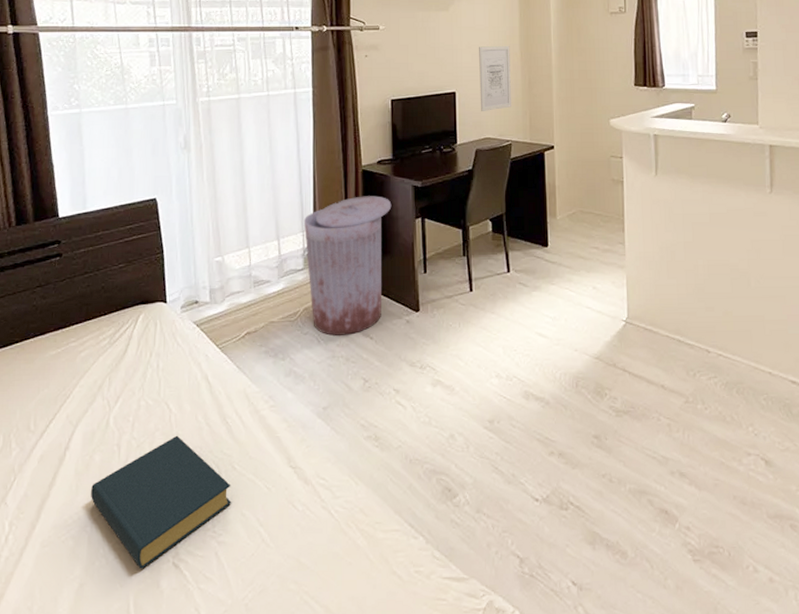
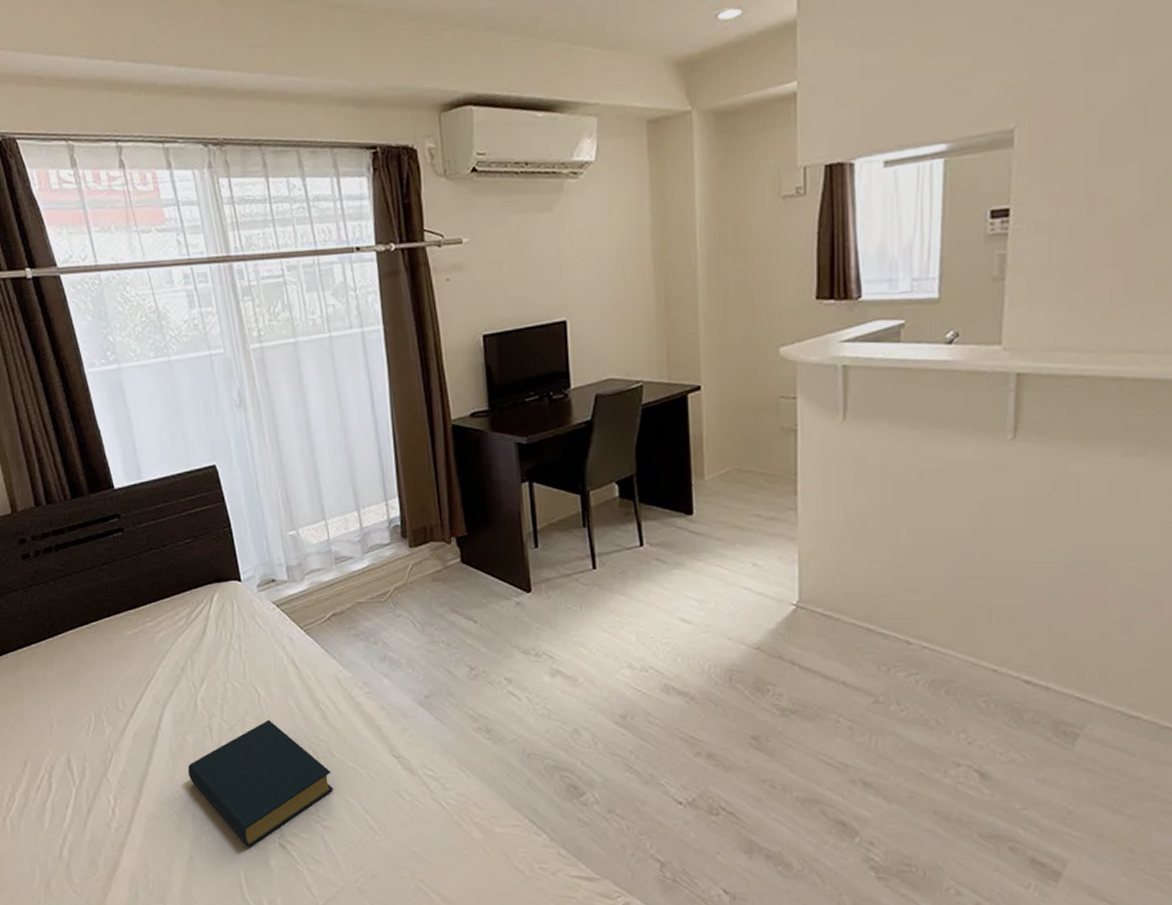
trash can: present [303,196,392,336] -> none [385,456,491,618]
wall art: present [479,46,511,111] -> none [596,254,642,344]

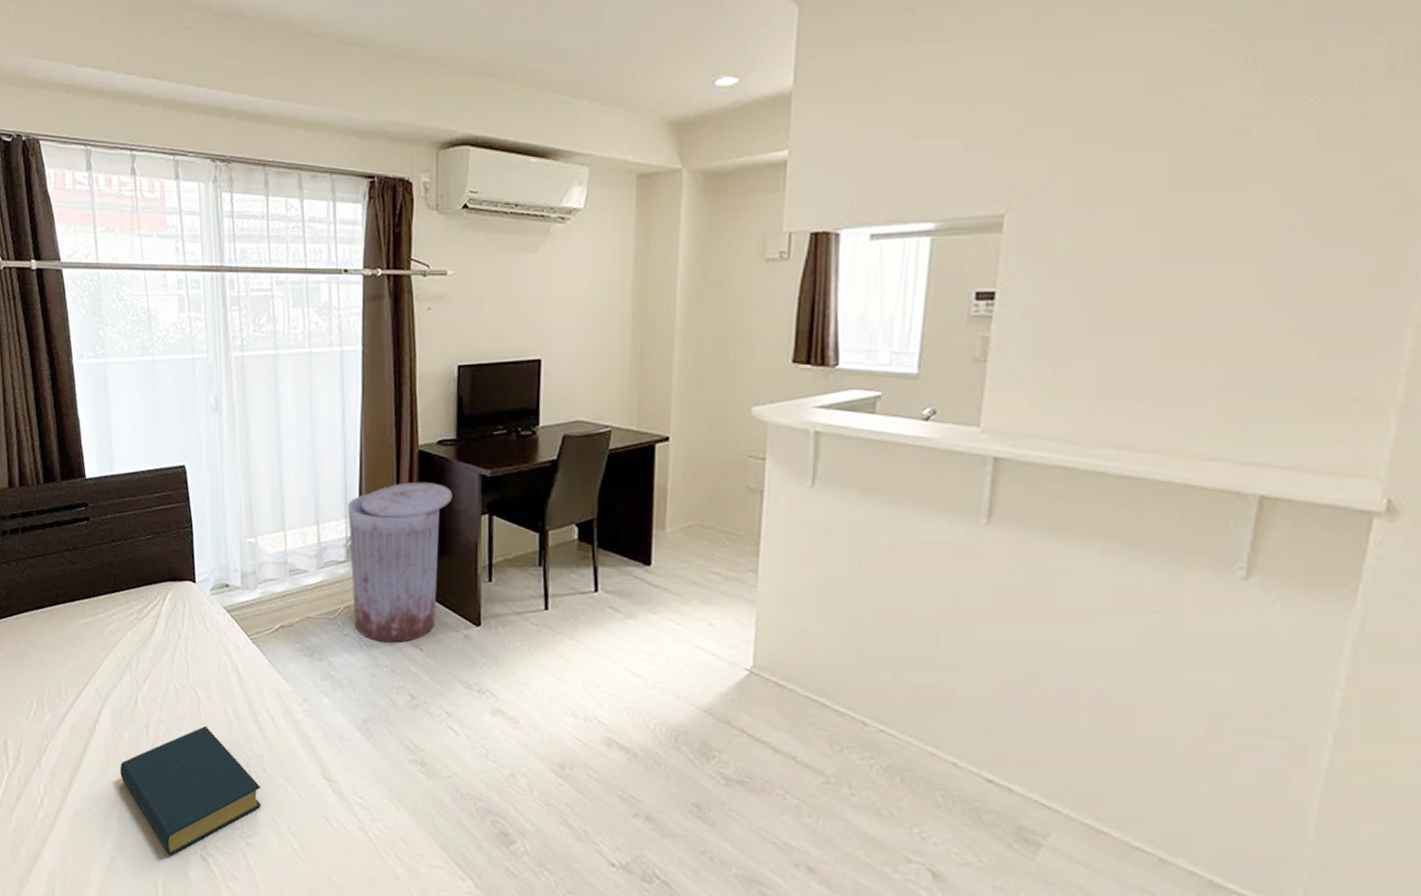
trash can: none [385,456,491,618] -> present [347,481,453,643]

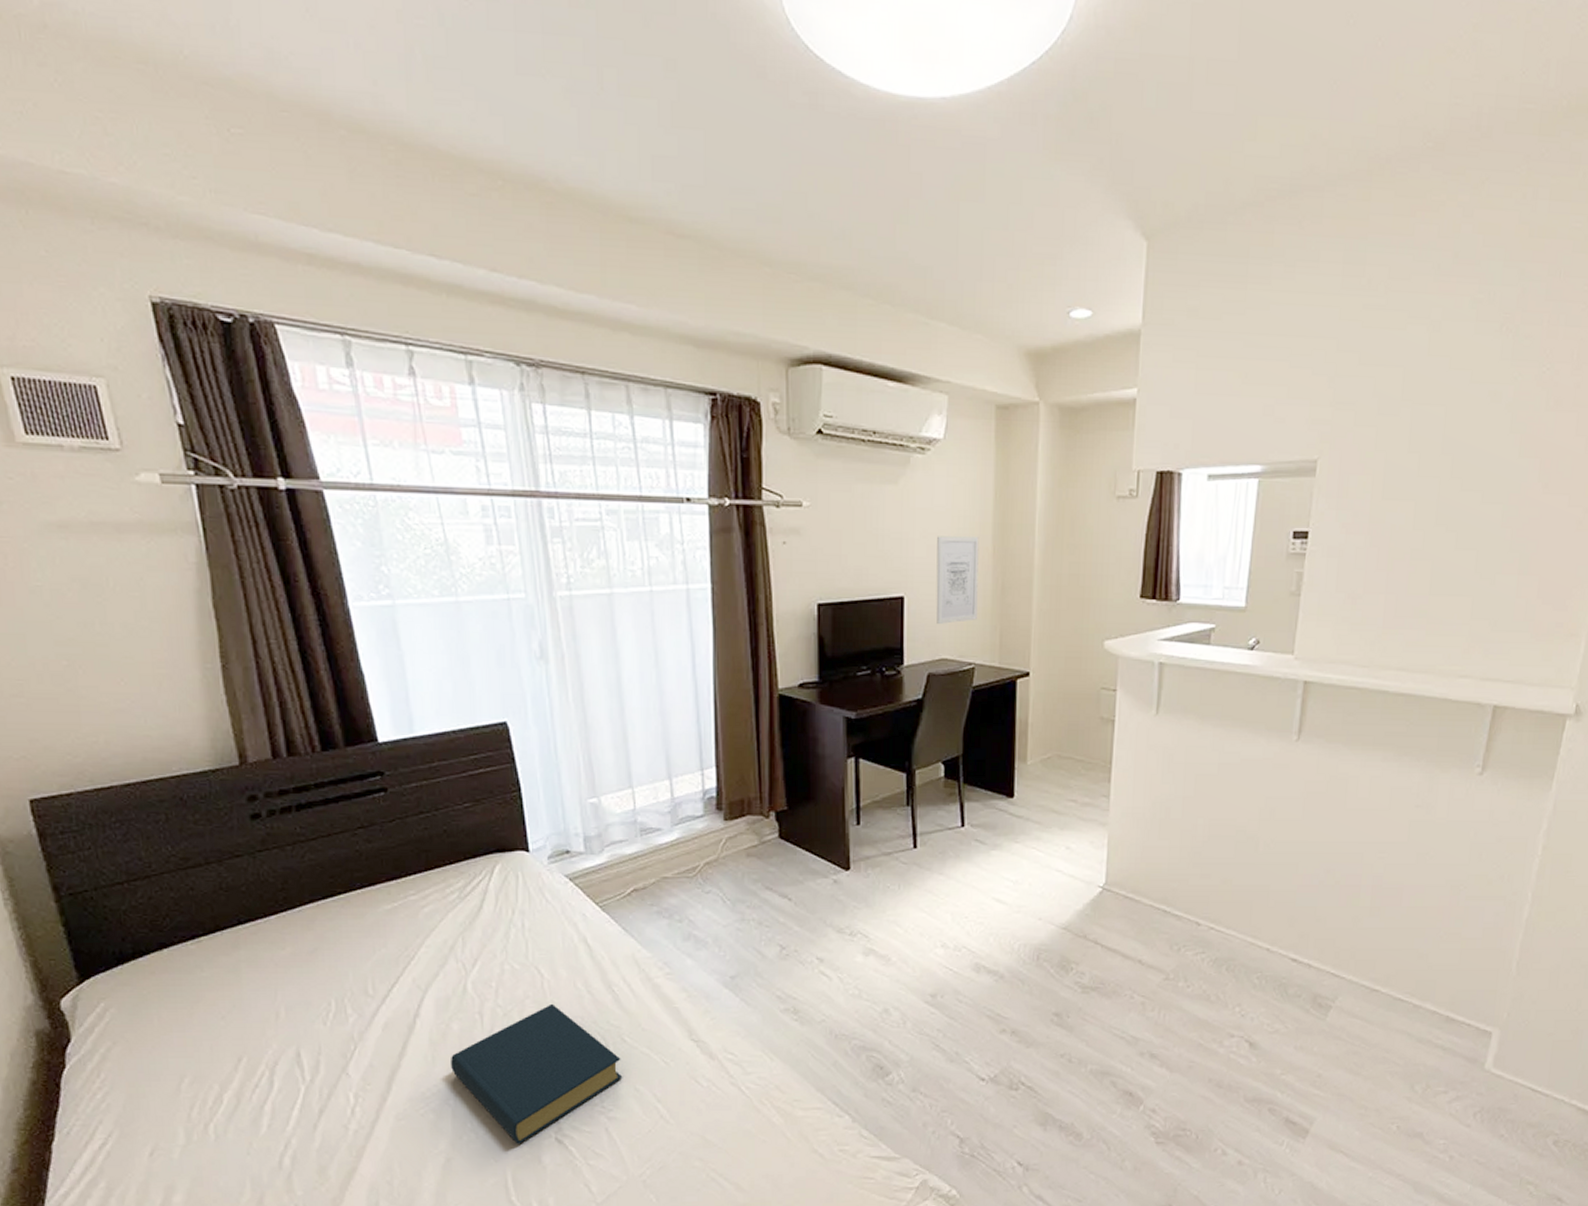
trash can: present [347,481,453,643] -> none [702,728,817,895]
wall art: none [573,301,618,387] -> present [936,536,979,624]

